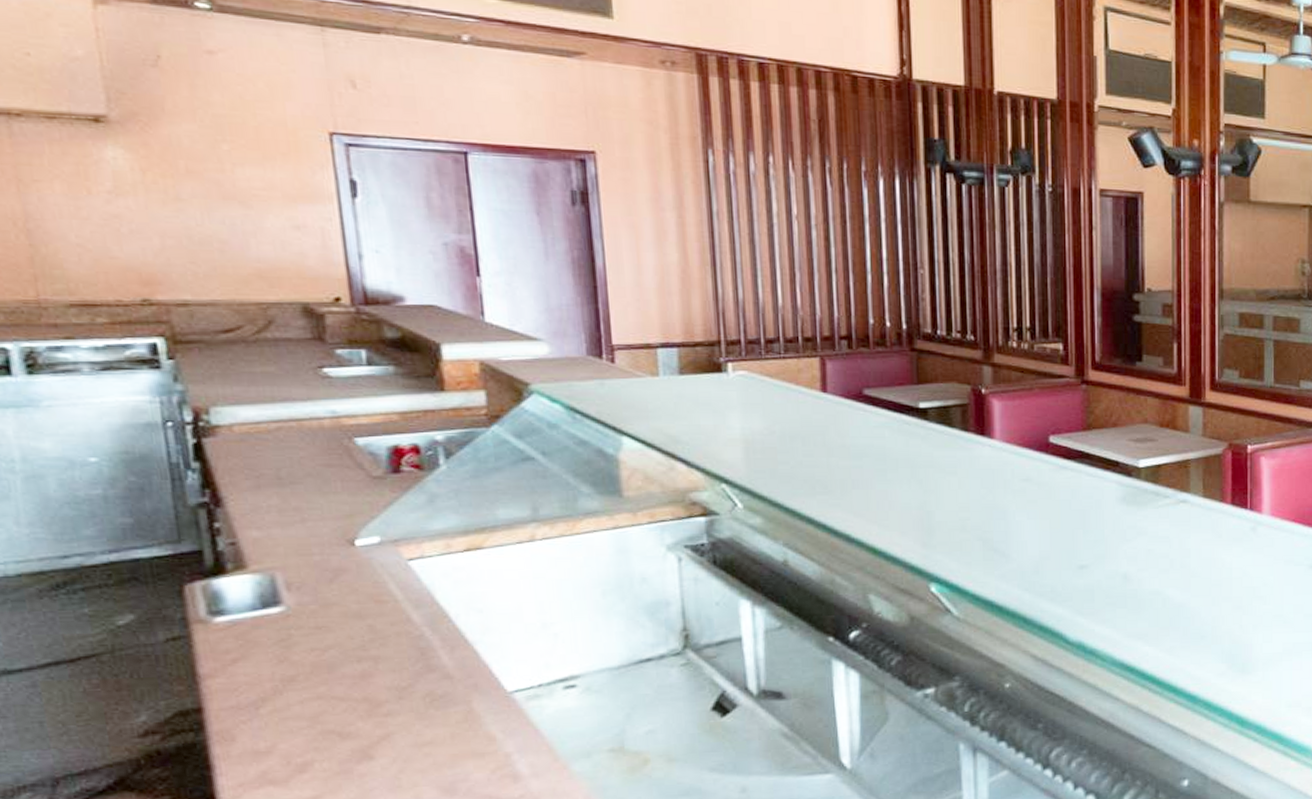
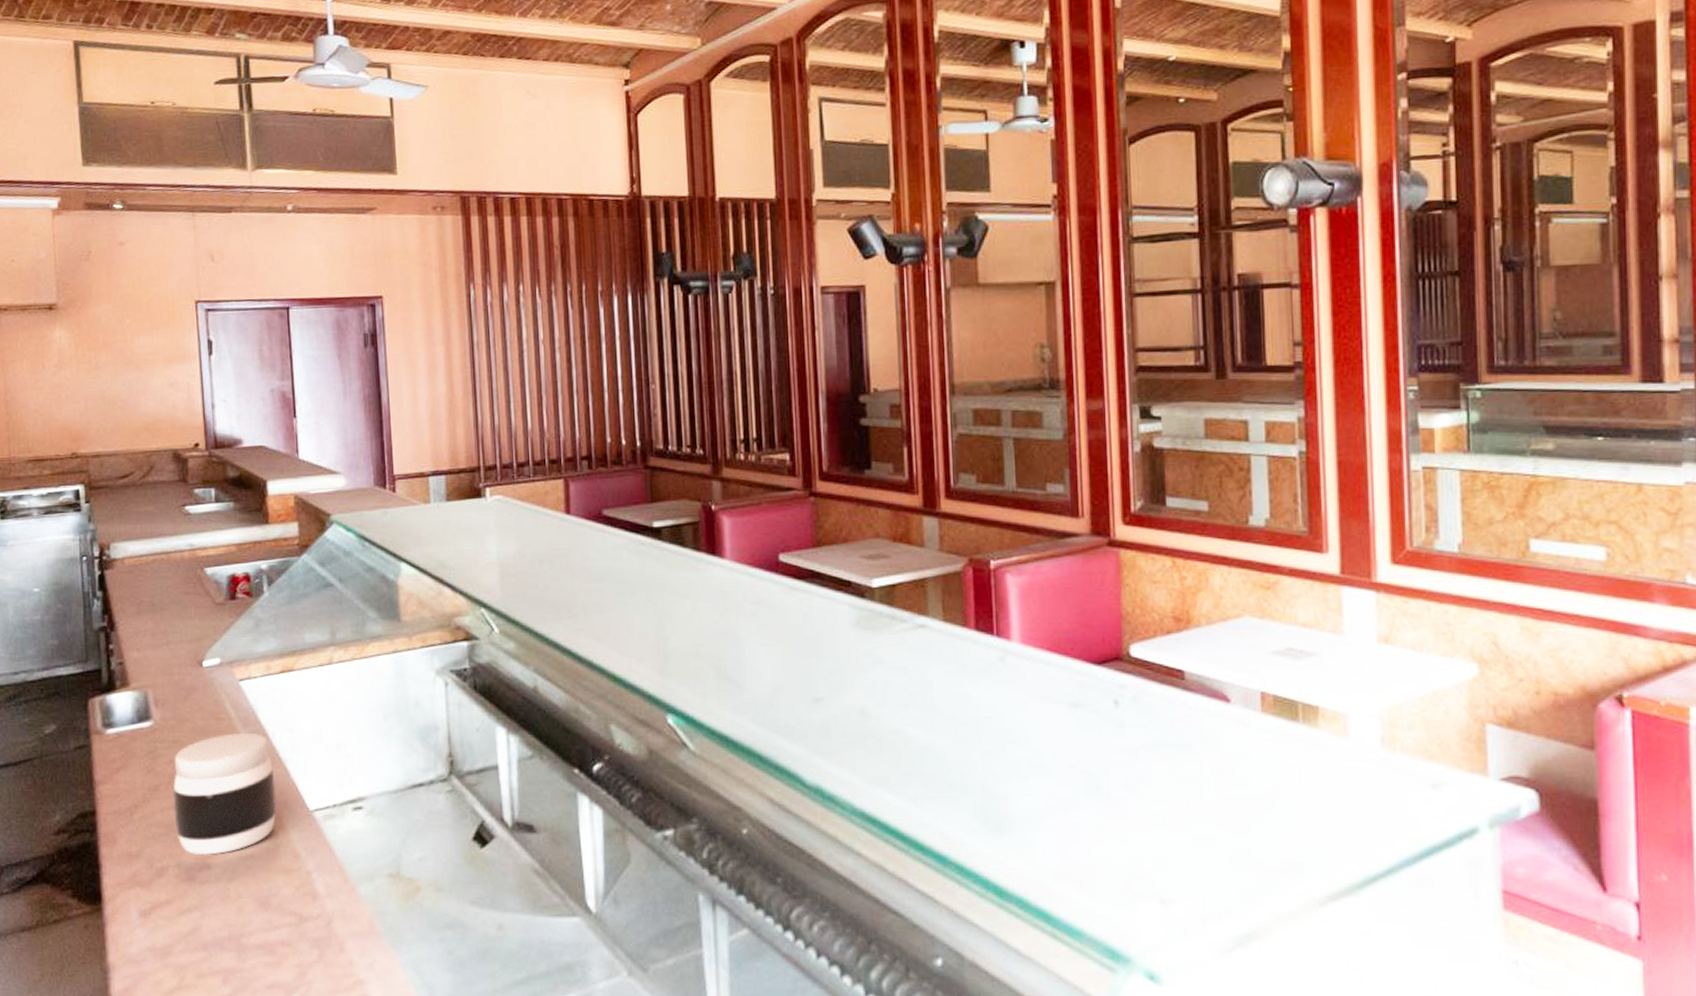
jar: none [316,614,464,747] -> present [173,732,277,856]

